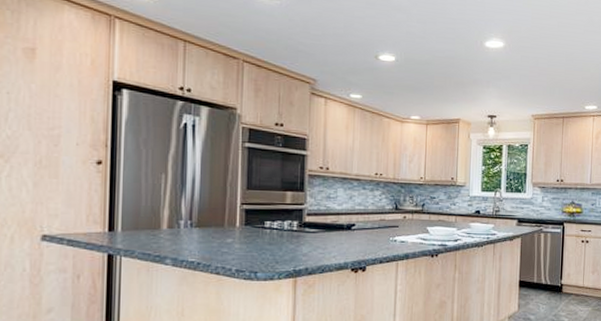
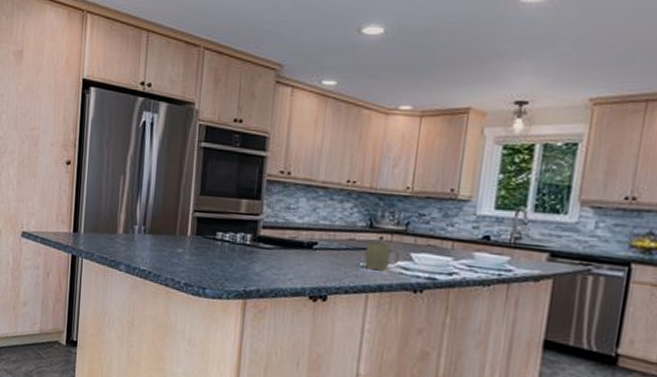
mug: none [393,221,420,243] -> present [364,242,401,271]

